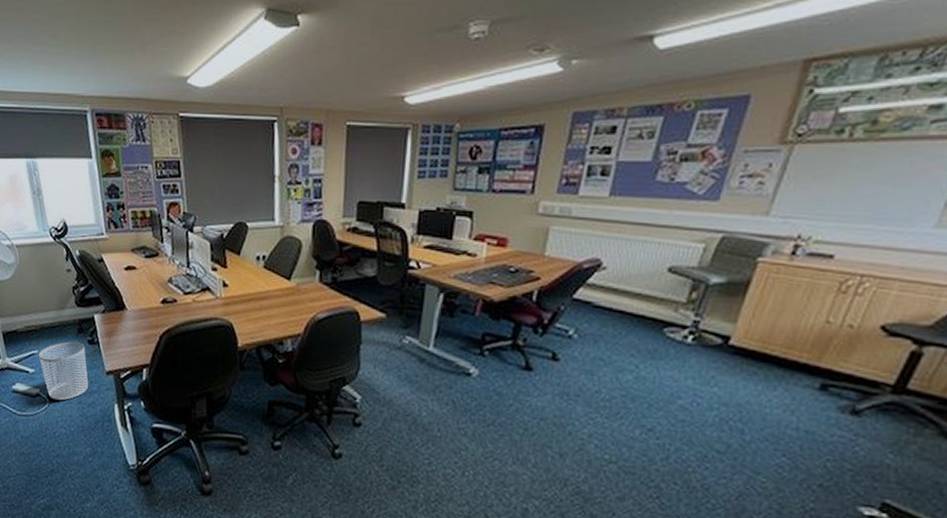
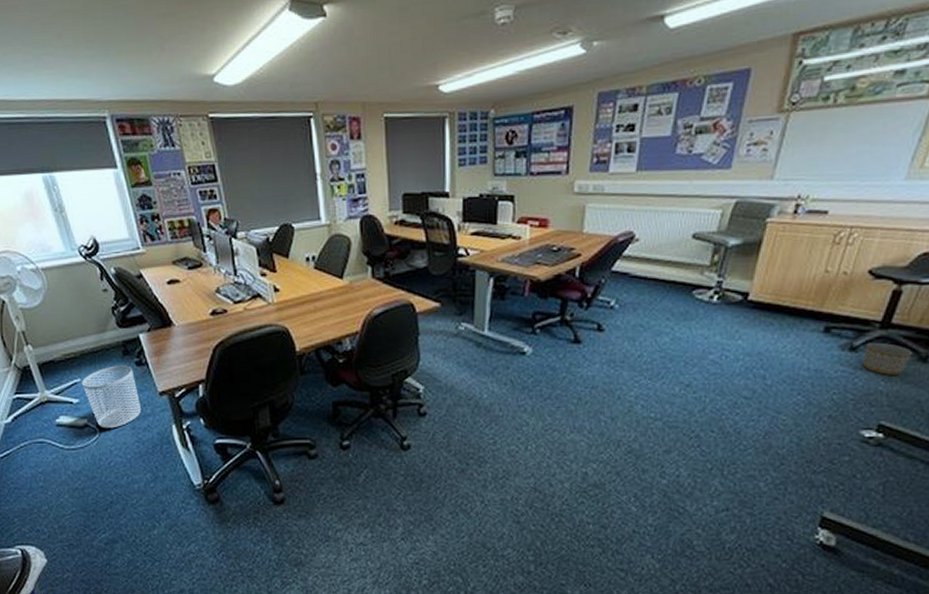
planter: none [865,407,932,449] -> present [862,342,912,375]

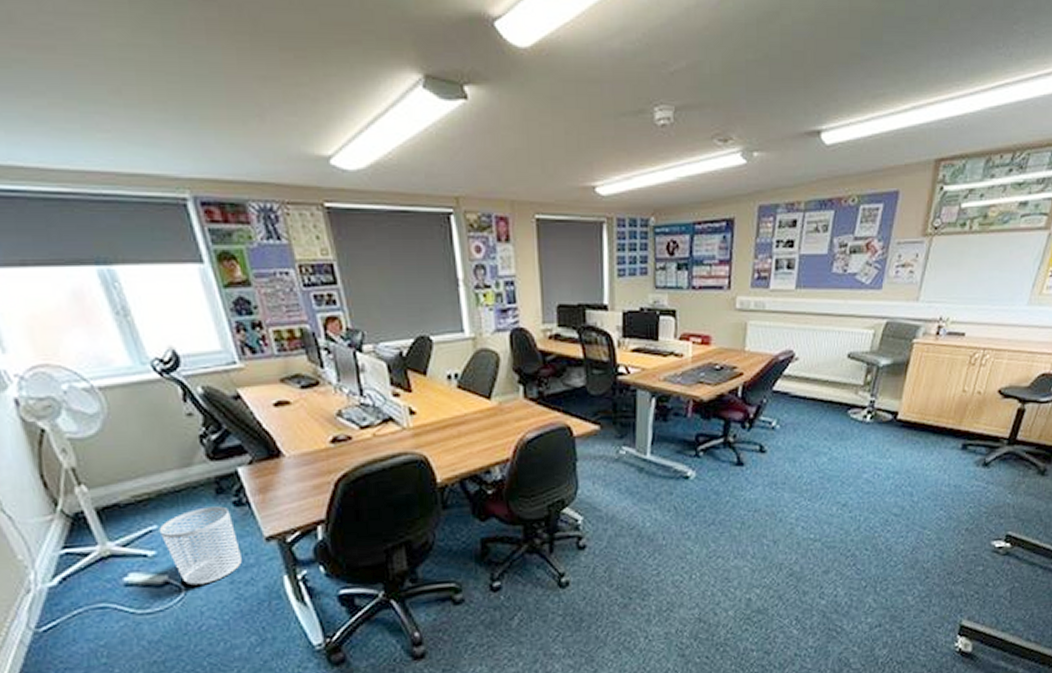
planter: present [862,342,912,375] -> none [993,457,1033,488]

